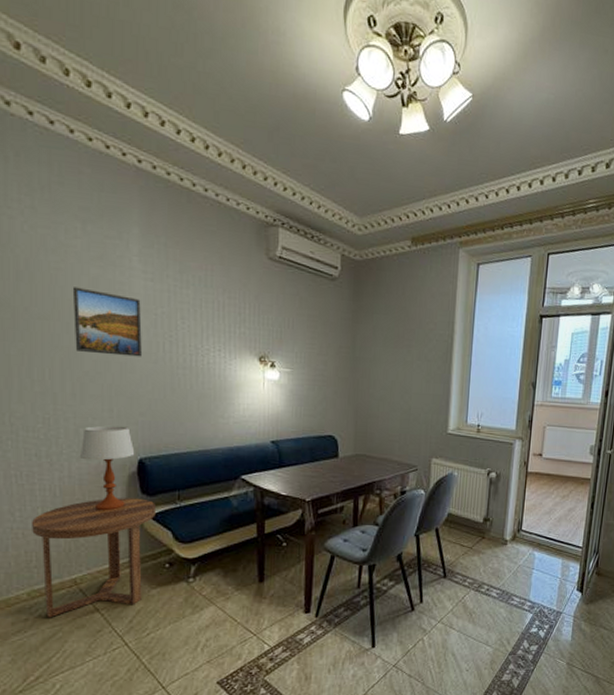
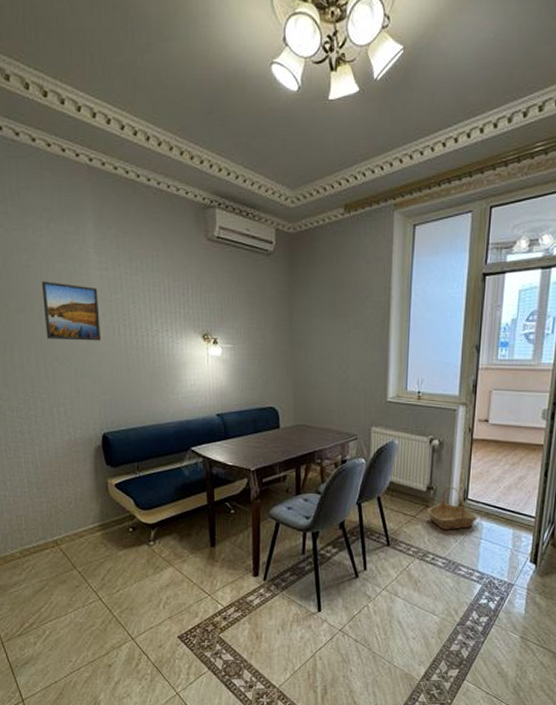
side table: present [32,498,155,618] -> none [20,469,119,574]
table lamp: present [79,425,135,511] -> none [54,404,99,481]
basket: none [483,517,531,561] -> present [427,485,478,530]

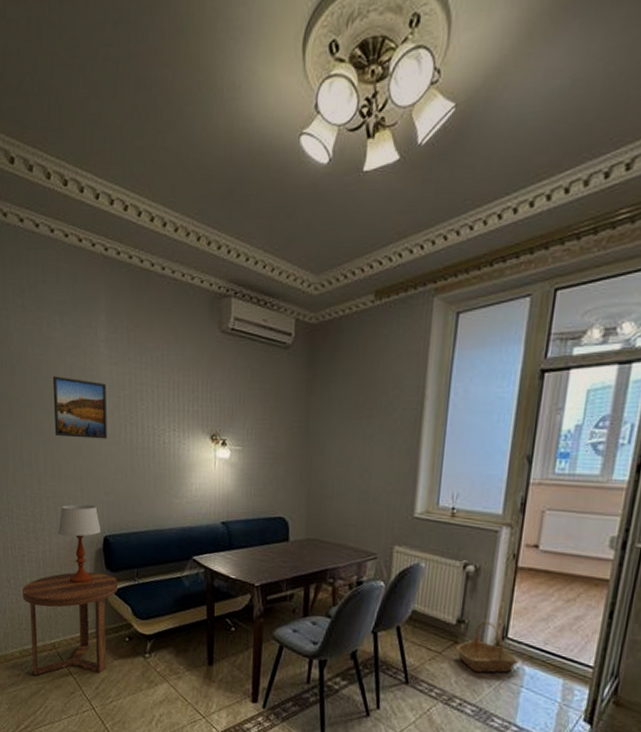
side table: none [20,469,119,574] -> present [23,572,118,676]
table lamp: none [54,404,99,481] -> present [57,504,101,584]

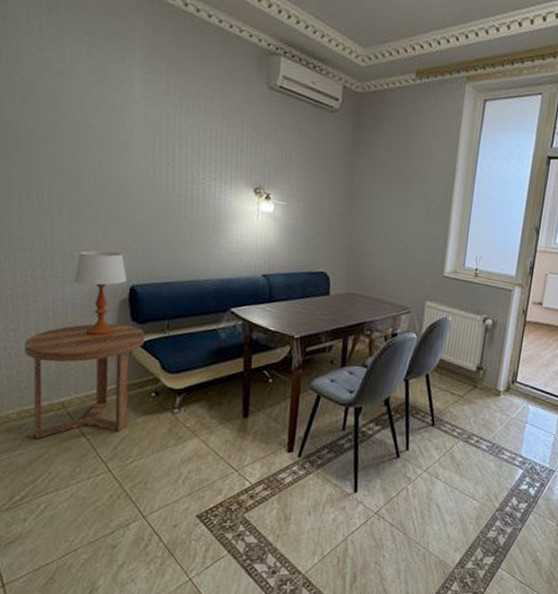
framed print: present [52,376,107,439] -> none [74,110,140,183]
basket: present [456,620,519,673] -> none [475,367,525,413]

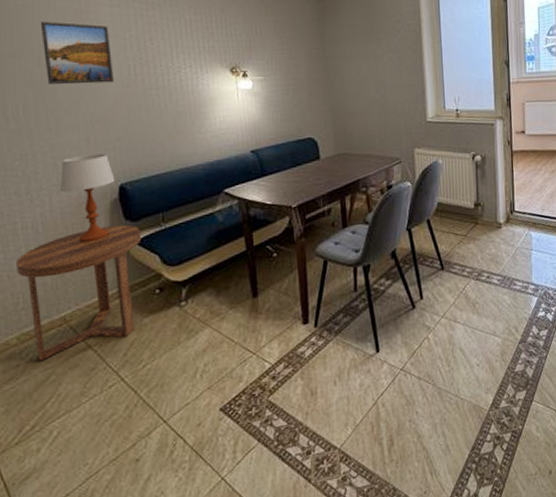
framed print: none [74,110,140,183] -> present [40,21,114,85]

